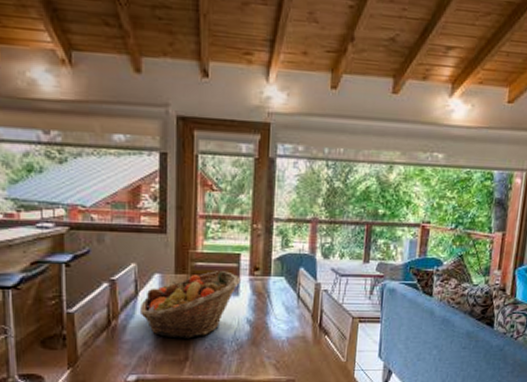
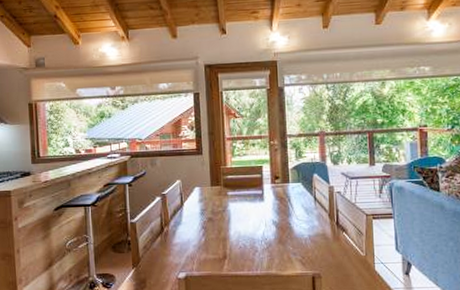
fruit basket: present [139,271,241,339] -> none [185,181,264,240]

